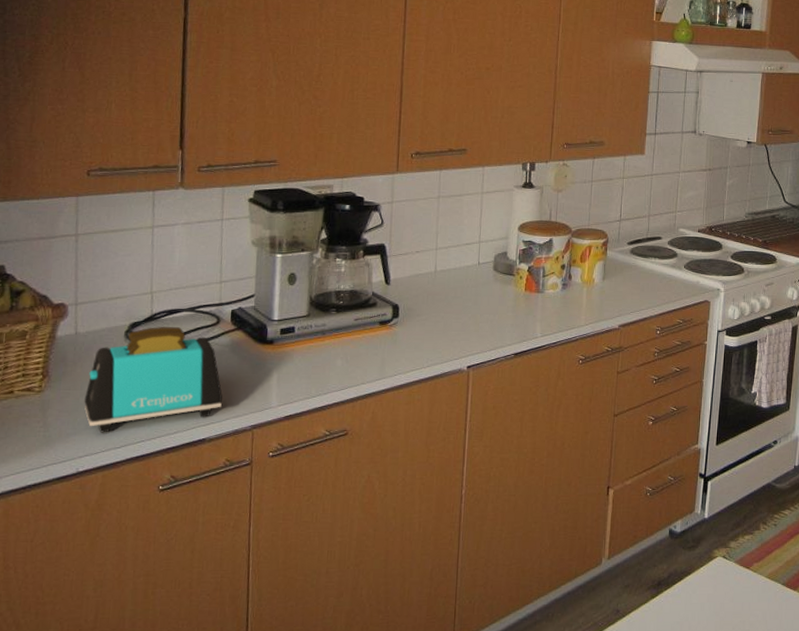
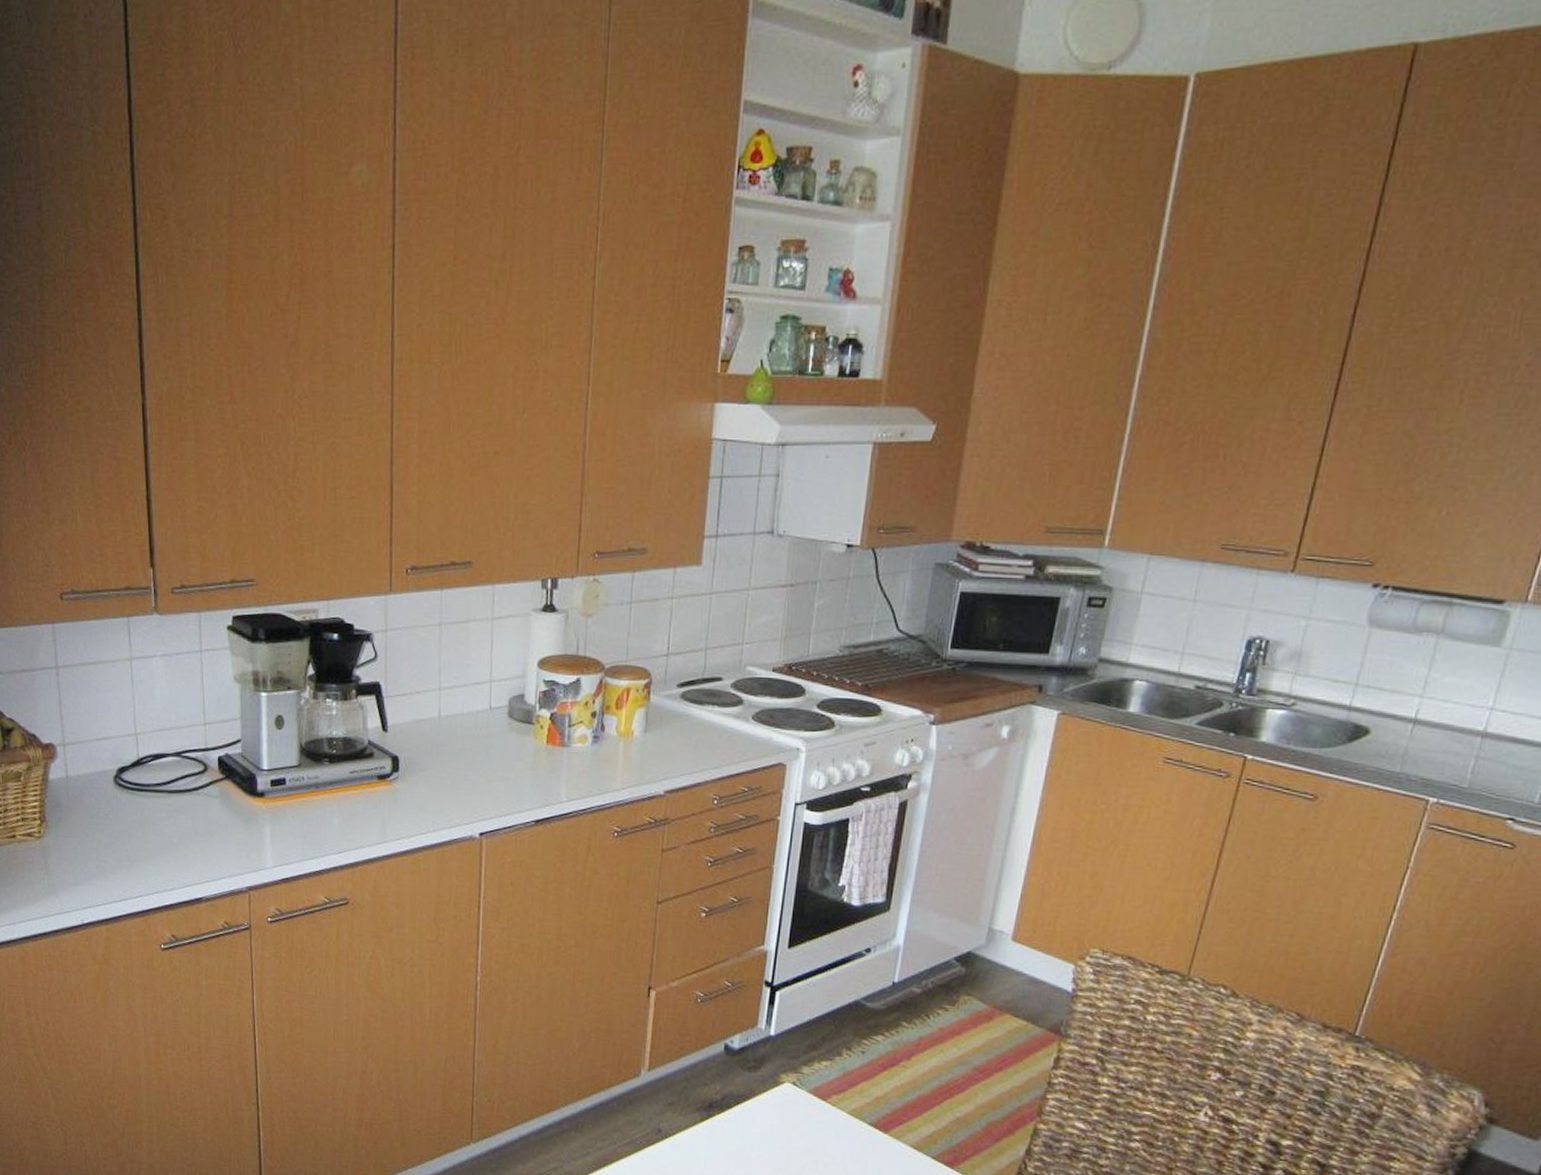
toaster: present [84,327,223,433] -> none [82,772,216,885]

